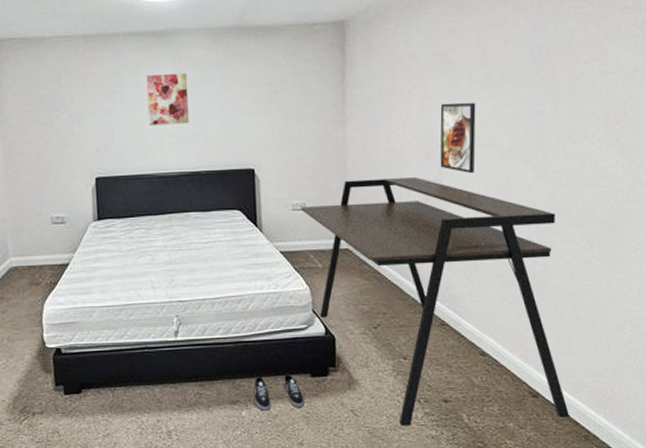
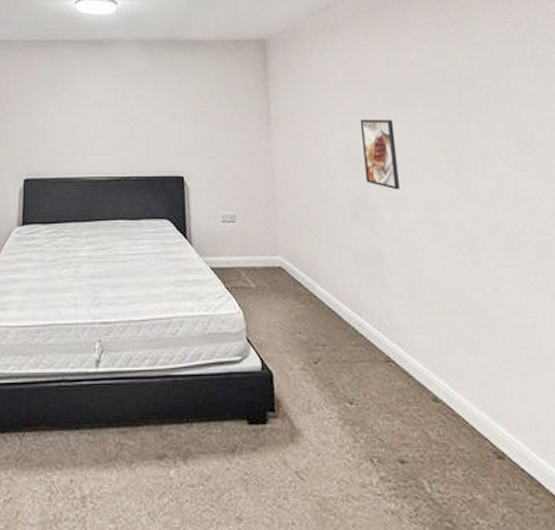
wall art: present [146,72,189,125] -> none [81,79,121,128]
shoe: present [254,373,304,411] -> none [183,419,242,470]
desk: present [301,177,570,426] -> none [231,192,545,496]

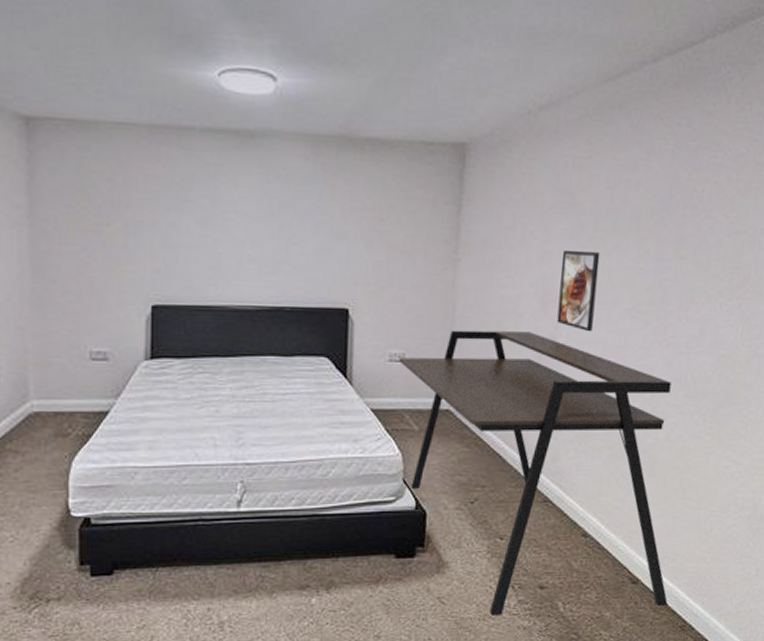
desk: none [231,192,545,496] -> present [399,330,672,616]

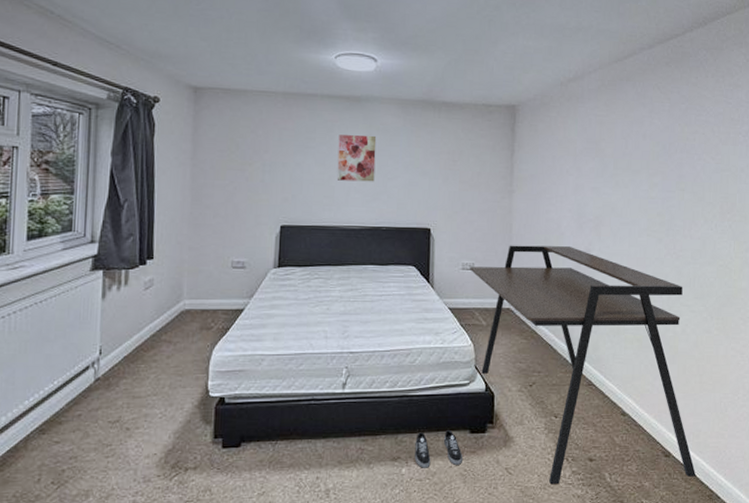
wall art: none [224,184,277,248] -> present [337,135,377,182]
shoe: none [327,553,386,598] -> present [414,429,463,468]
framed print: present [557,249,600,332] -> none [590,183,620,247]

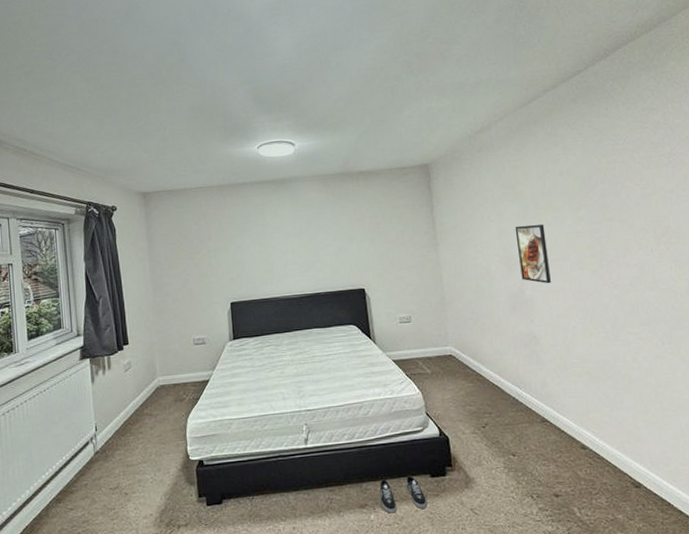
wall art: present [337,135,377,182] -> none [270,211,308,256]
desk: present [470,245,696,485] -> none [407,289,673,523]
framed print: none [590,183,620,247] -> present [515,224,551,284]

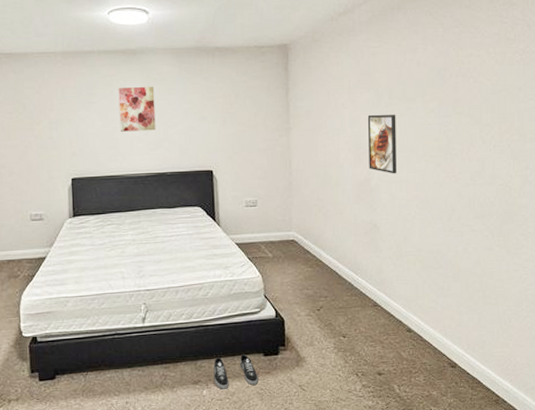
wall art: none [270,211,308,256] -> present [118,86,156,132]

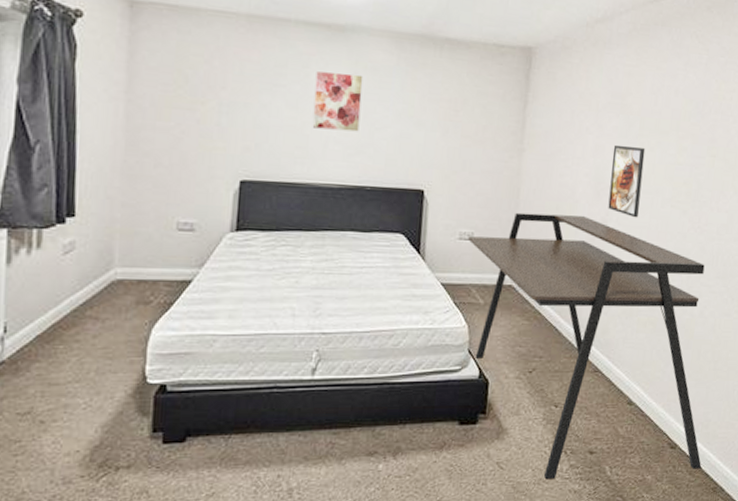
shoe: present [213,353,258,389] -> none [393,420,449,464]
desk: none [253,177,483,398] -> present [468,212,705,480]

